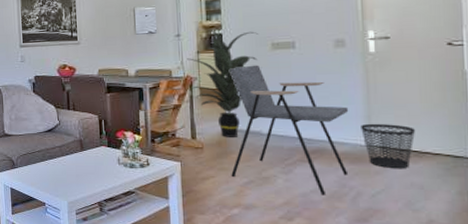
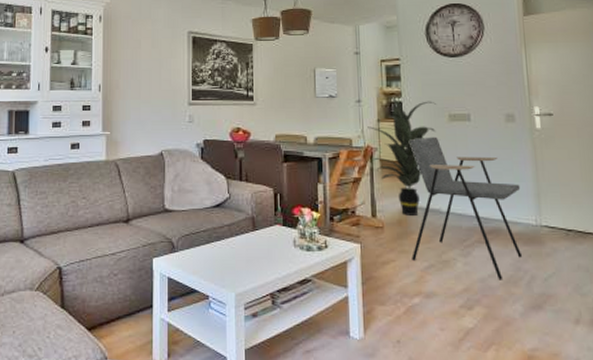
wastebasket: present [361,123,416,169] -> none [531,202,580,251]

